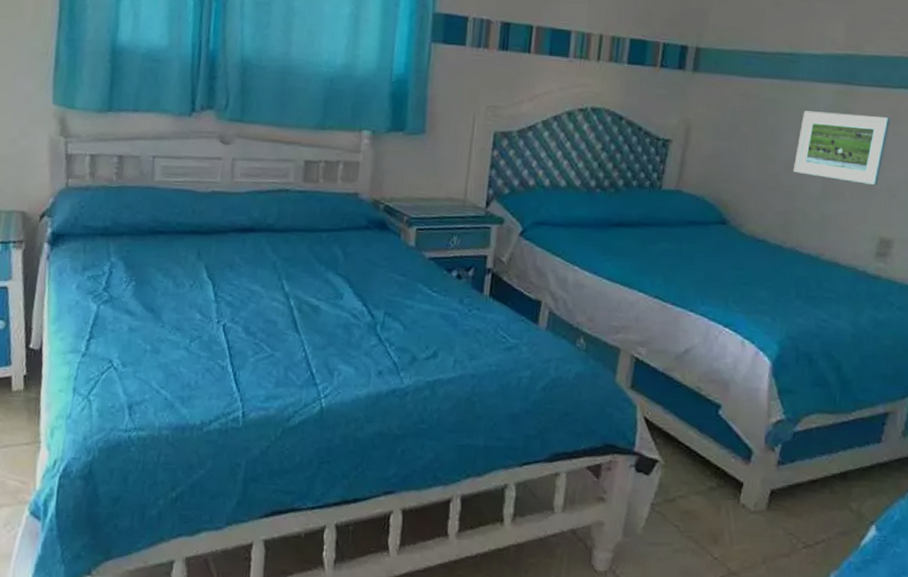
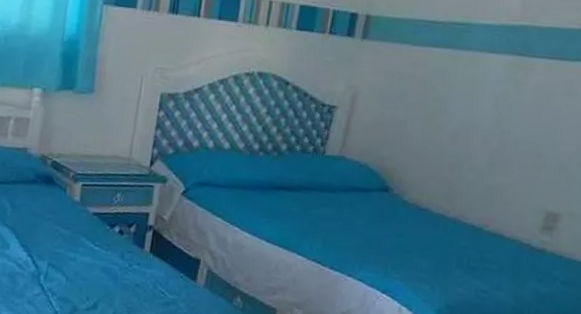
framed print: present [793,110,891,185] -> none [459,81,565,158]

